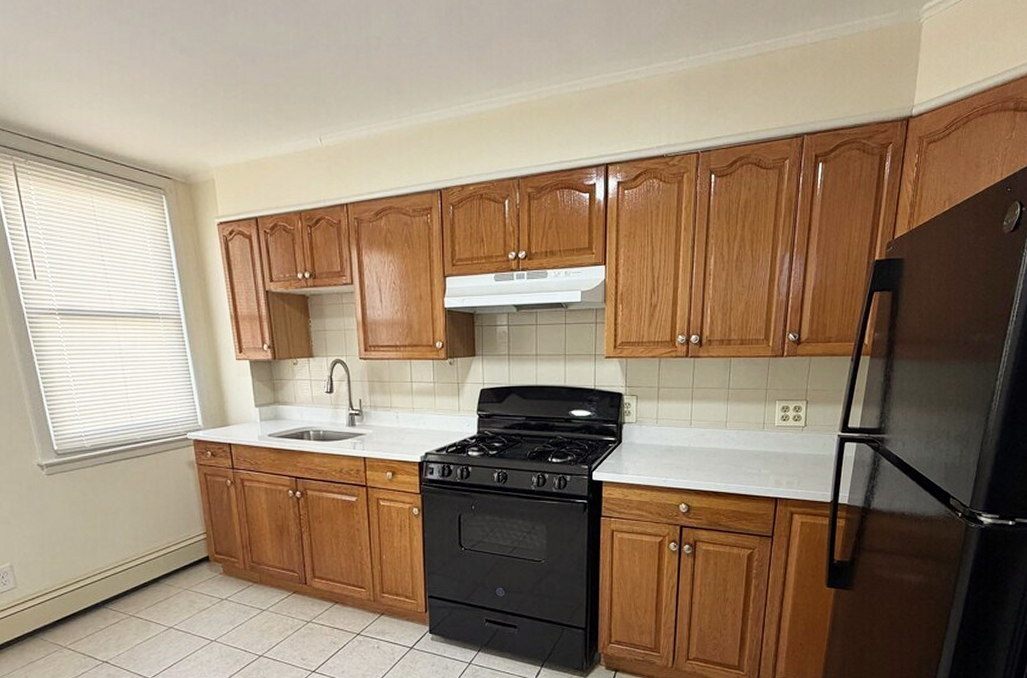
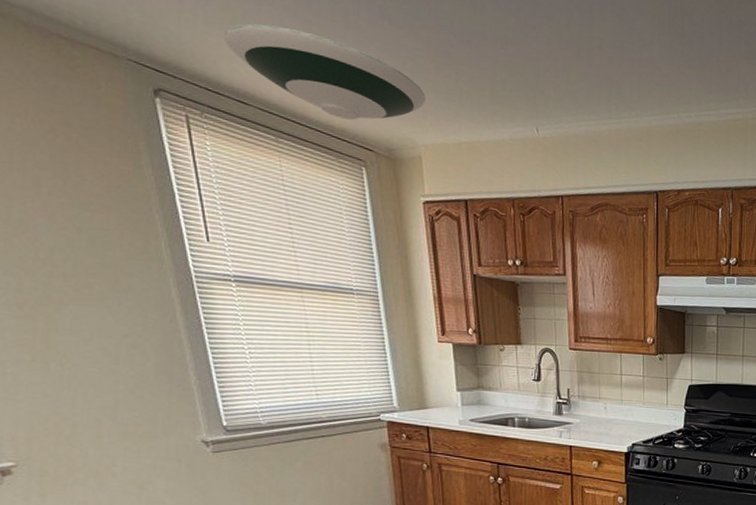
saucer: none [41,70,216,151] -> present [223,23,426,120]

